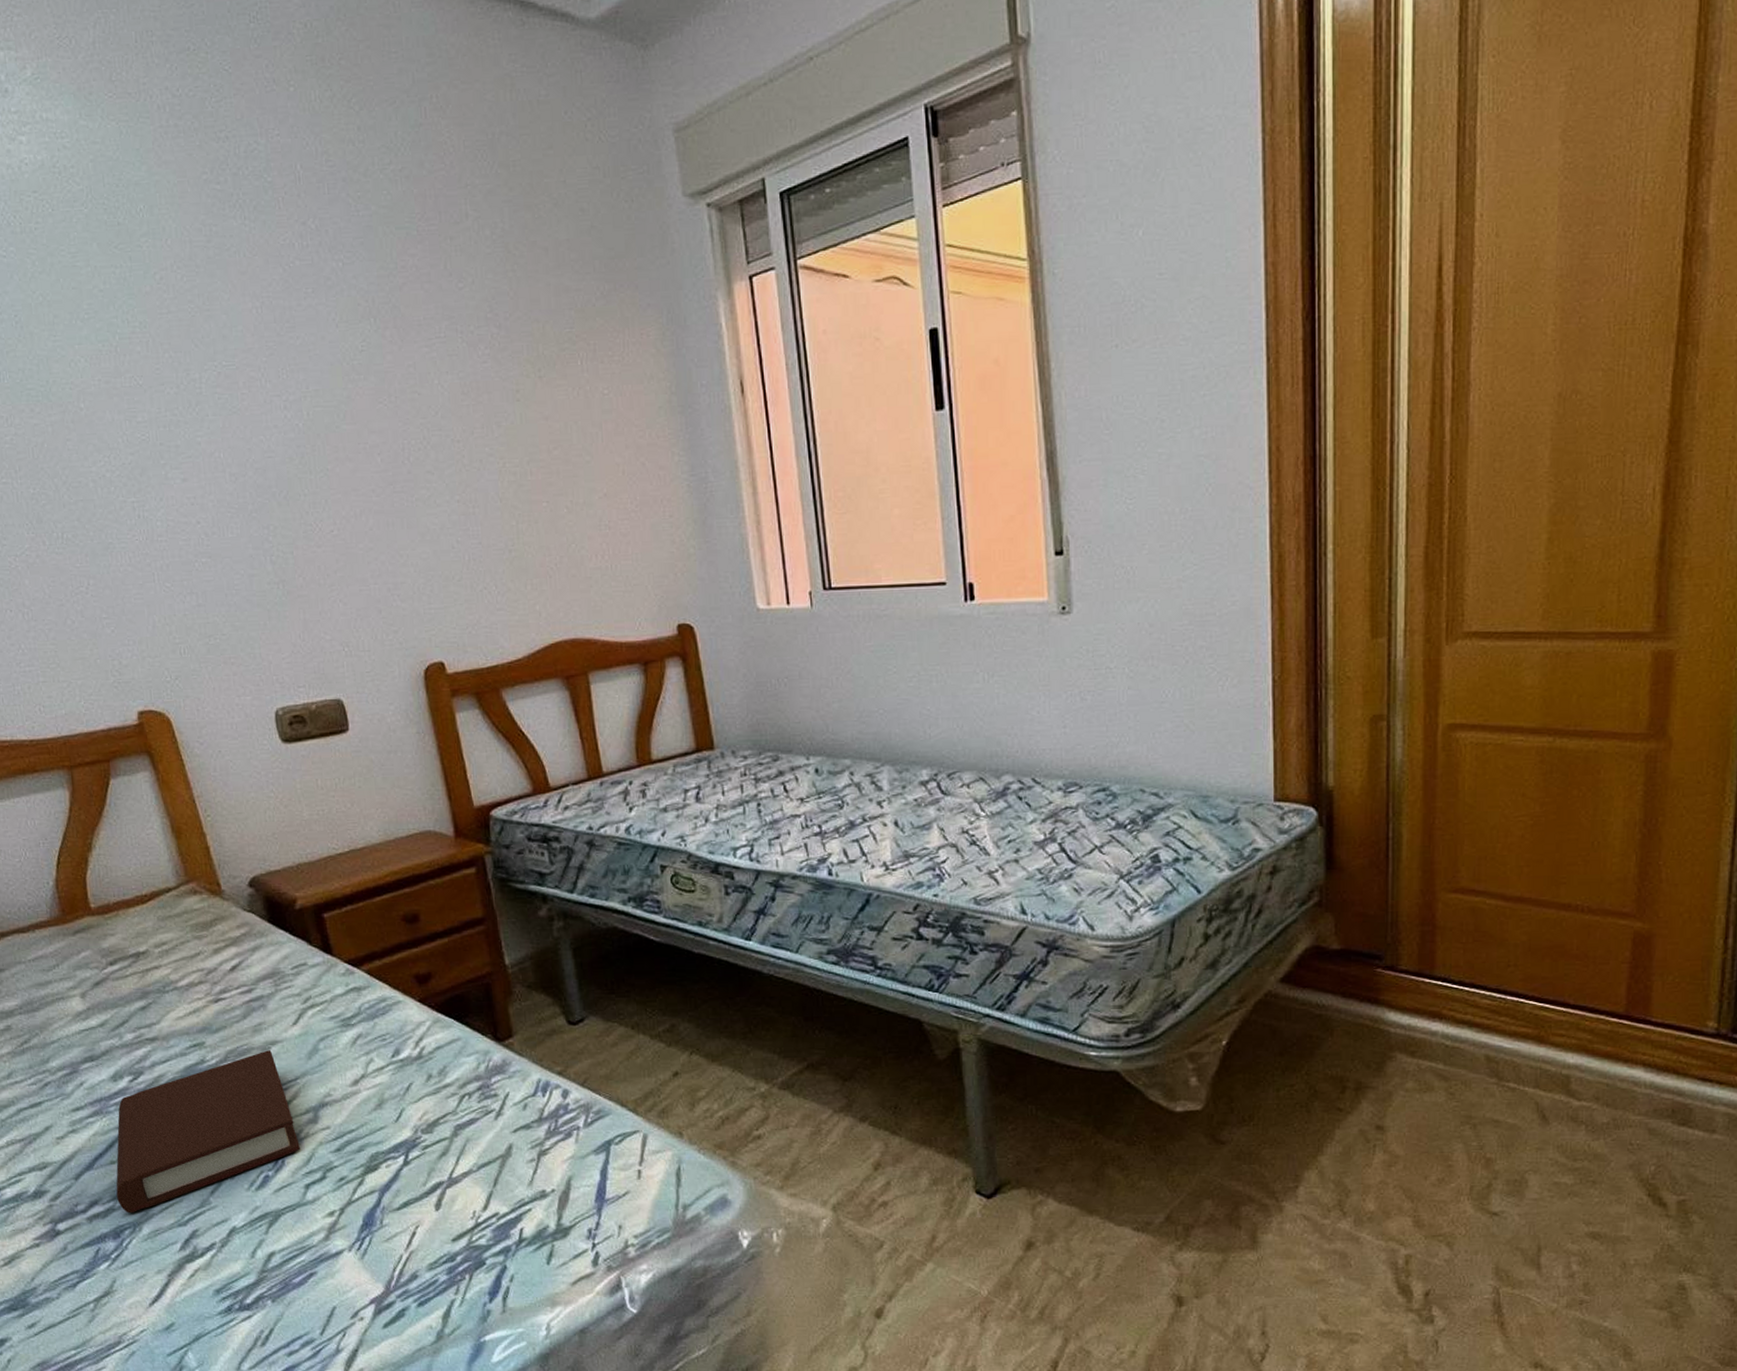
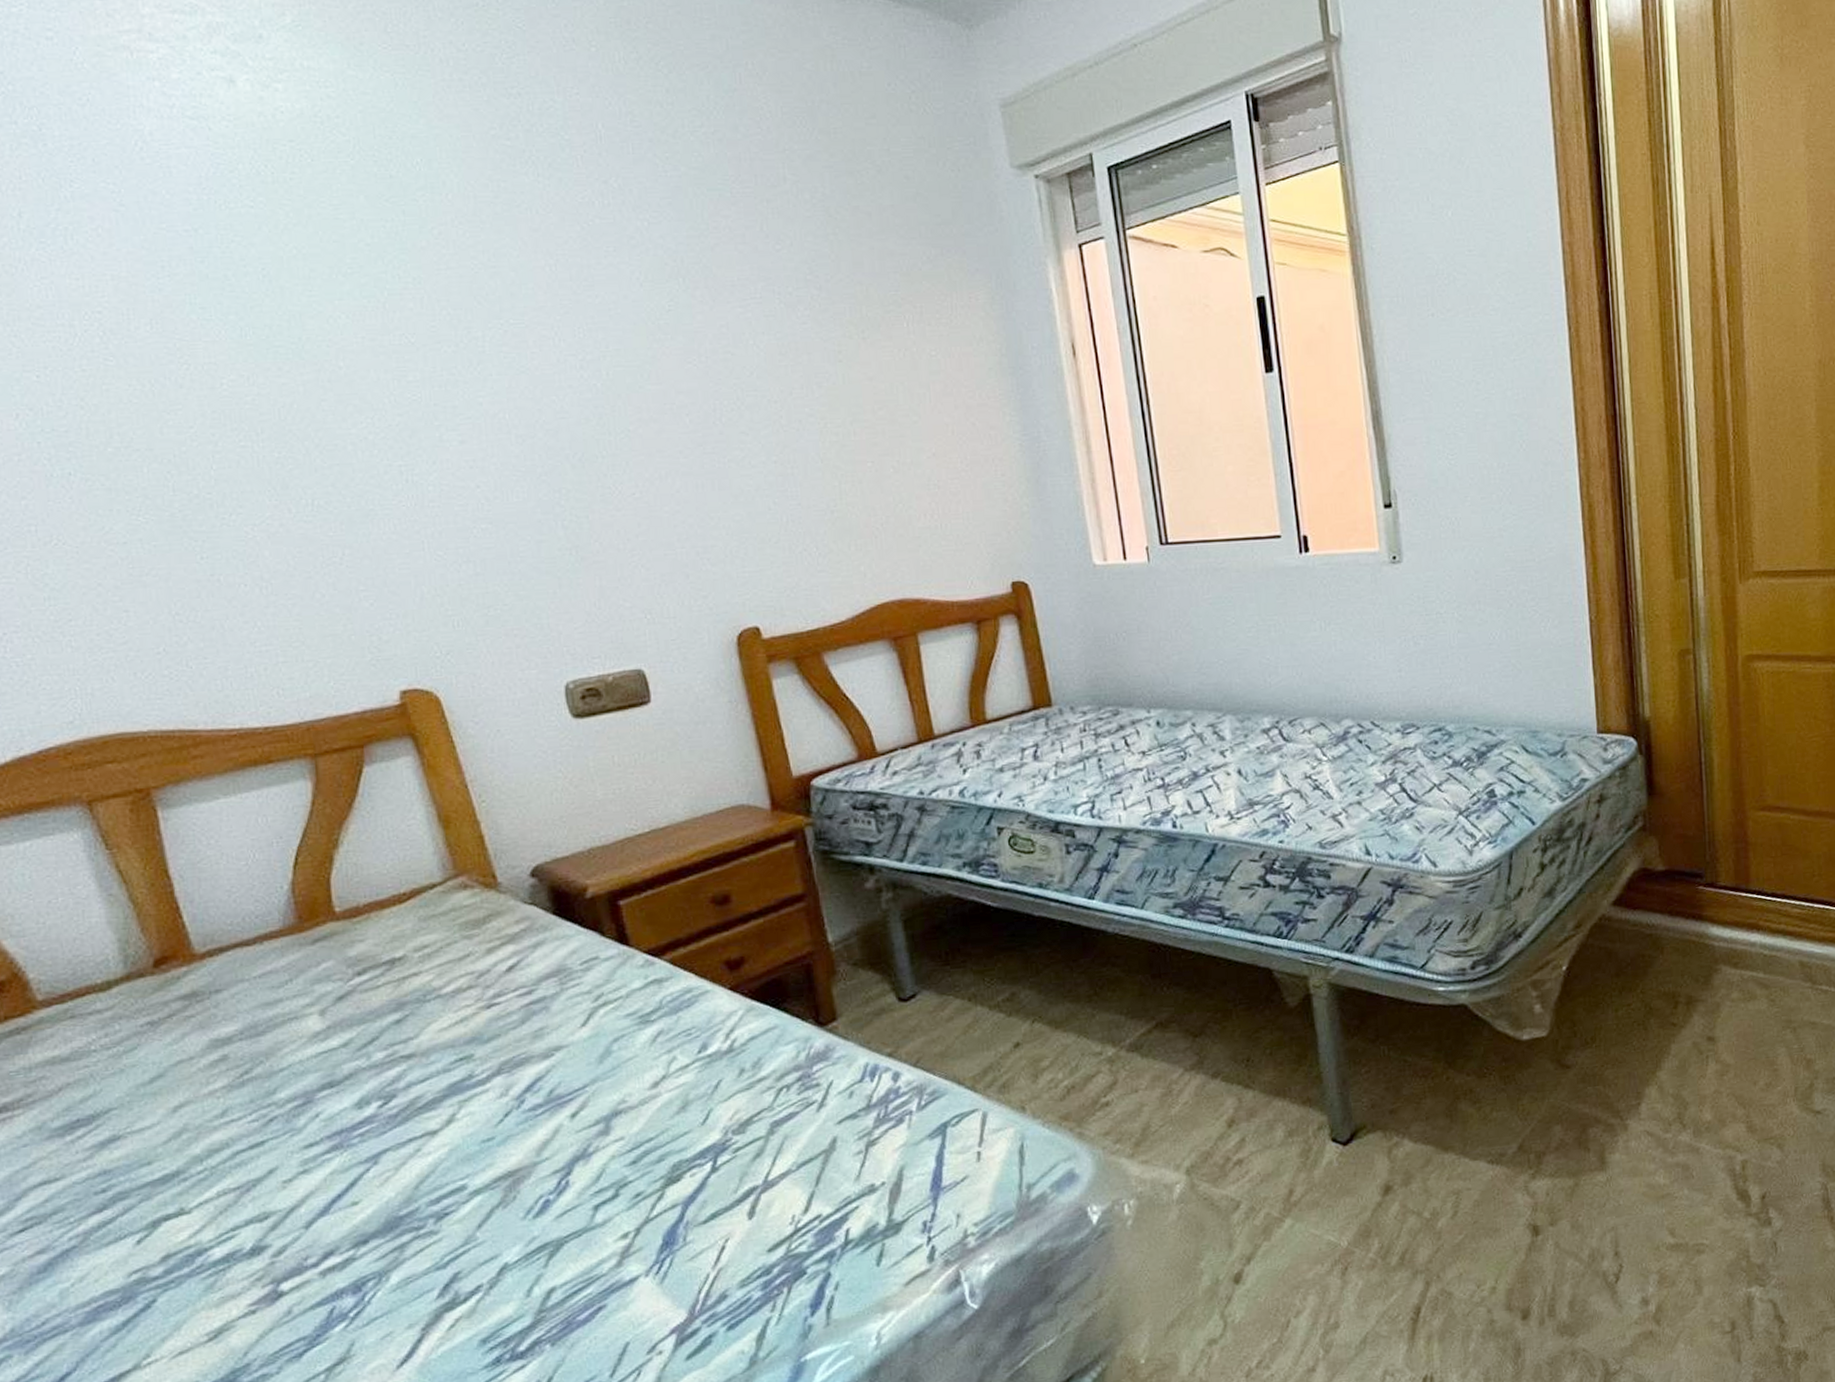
book: present [116,1050,300,1214] -> none [357,1057,588,1262]

